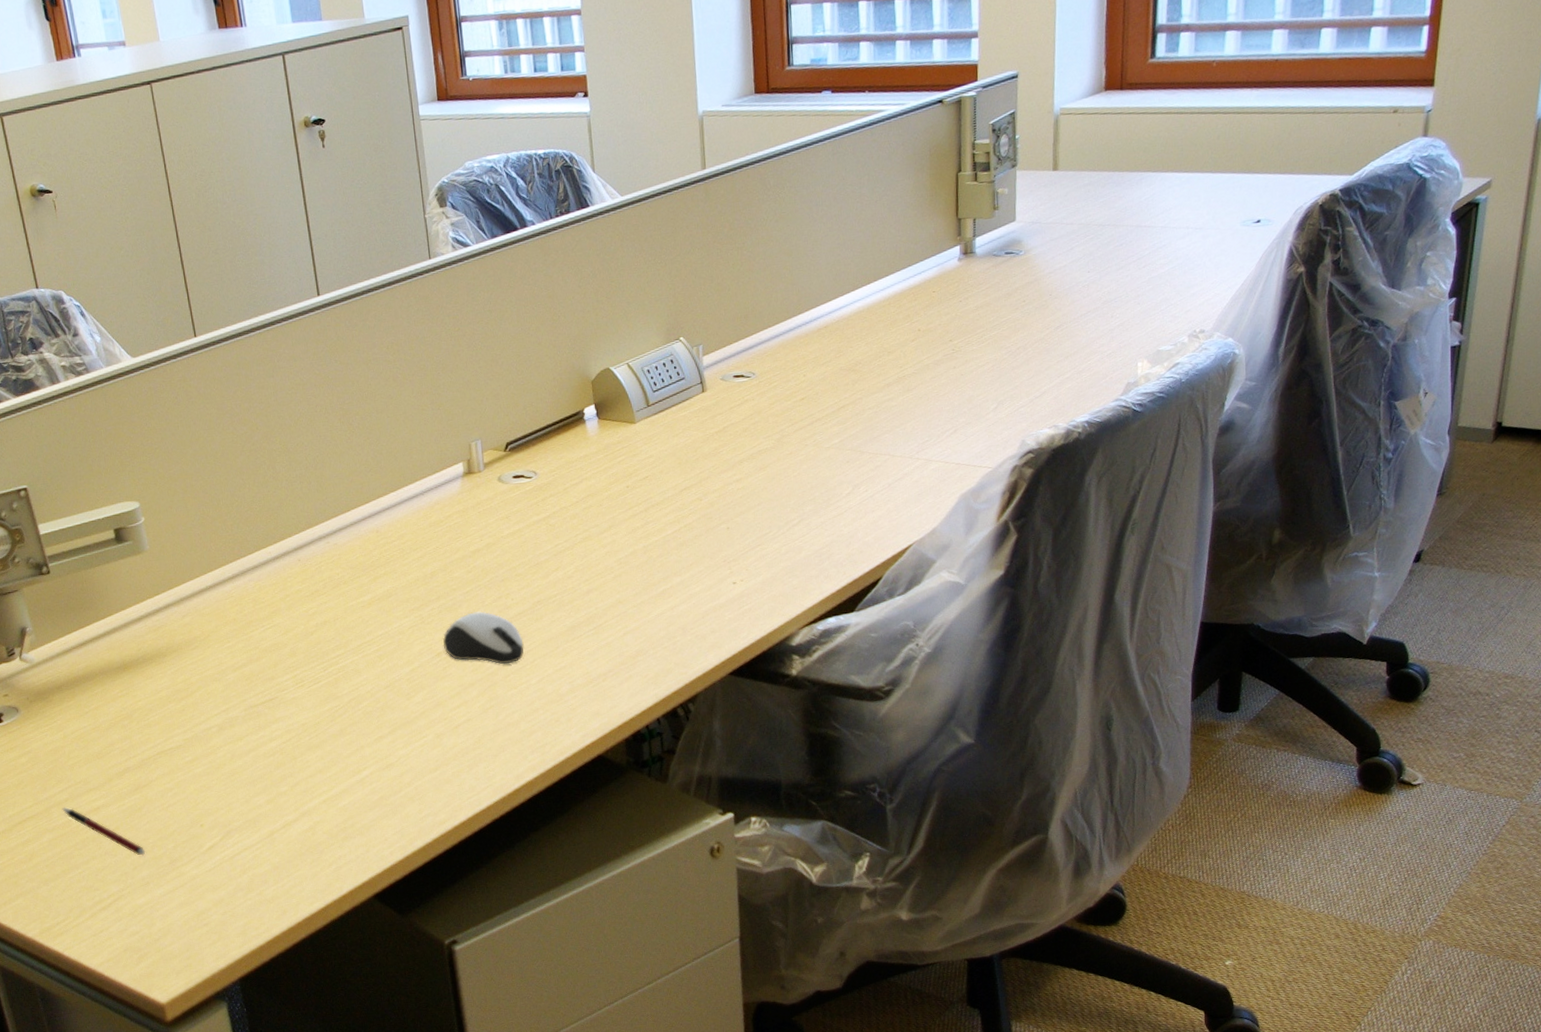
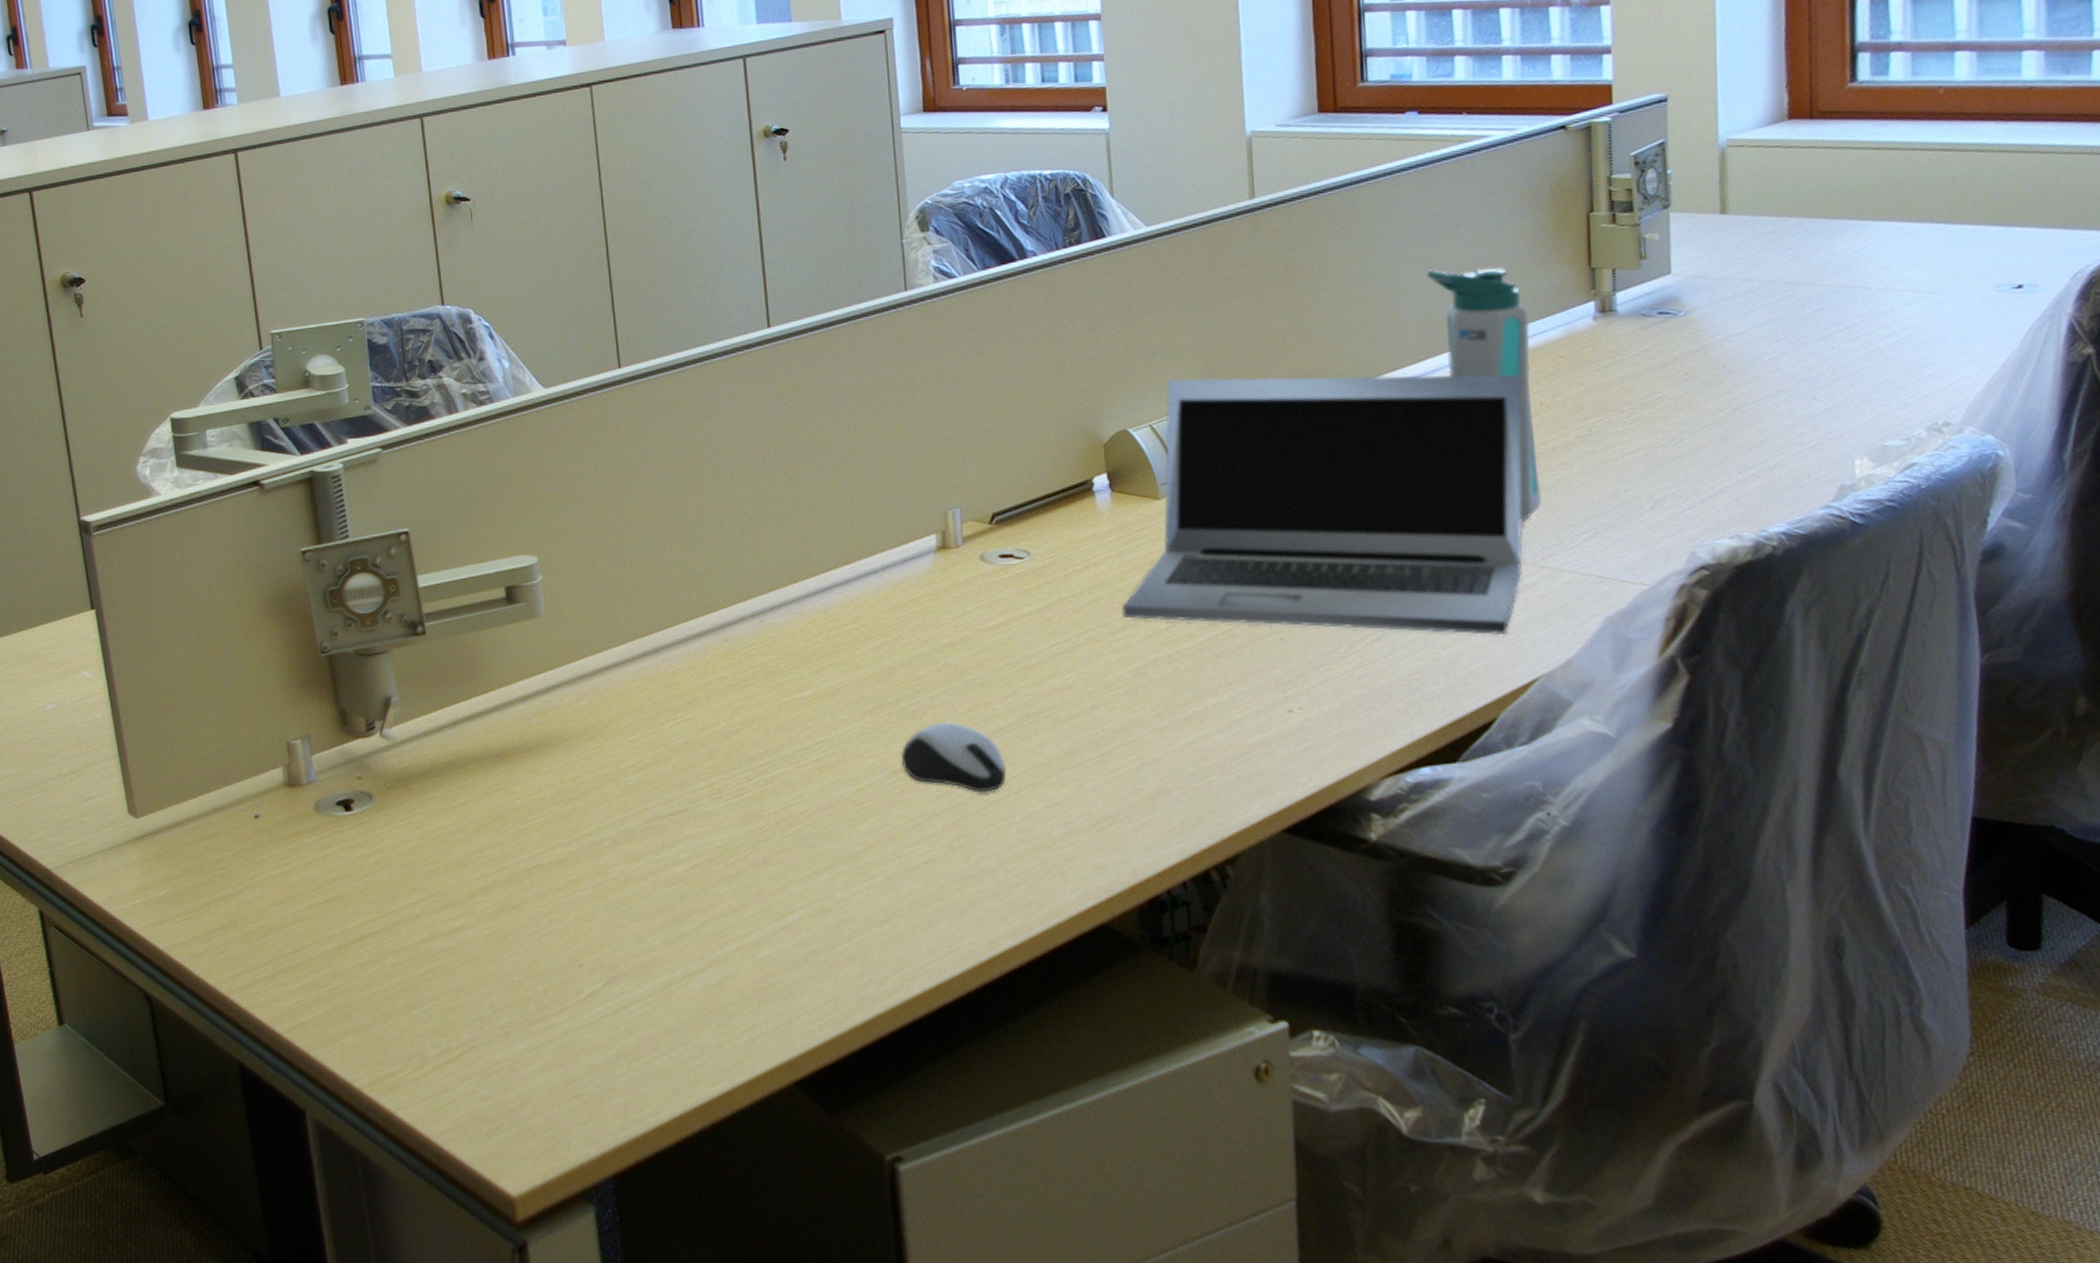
pen: present [62,806,146,856] -> none [412,923,509,997]
laptop: none [608,308,905,521] -> present [1121,374,1523,634]
water bottle: none [836,220,918,426] -> present [1426,266,1542,523]

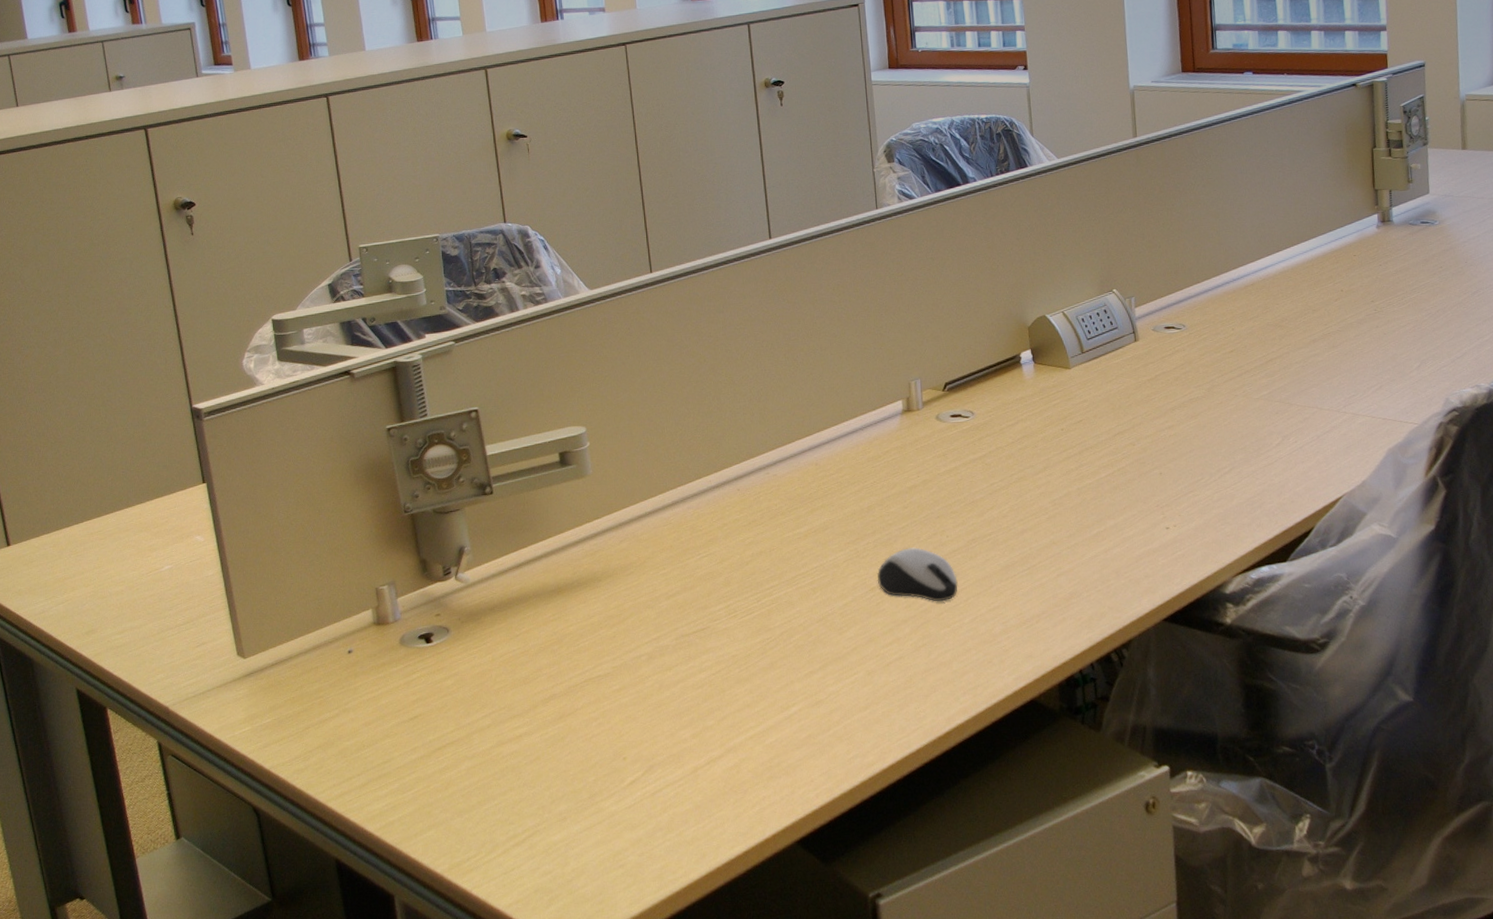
laptop: present [1121,374,1523,634] -> none [1043,269,1331,465]
water bottle: present [1426,266,1542,523] -> none [1260,189,1343,380]

